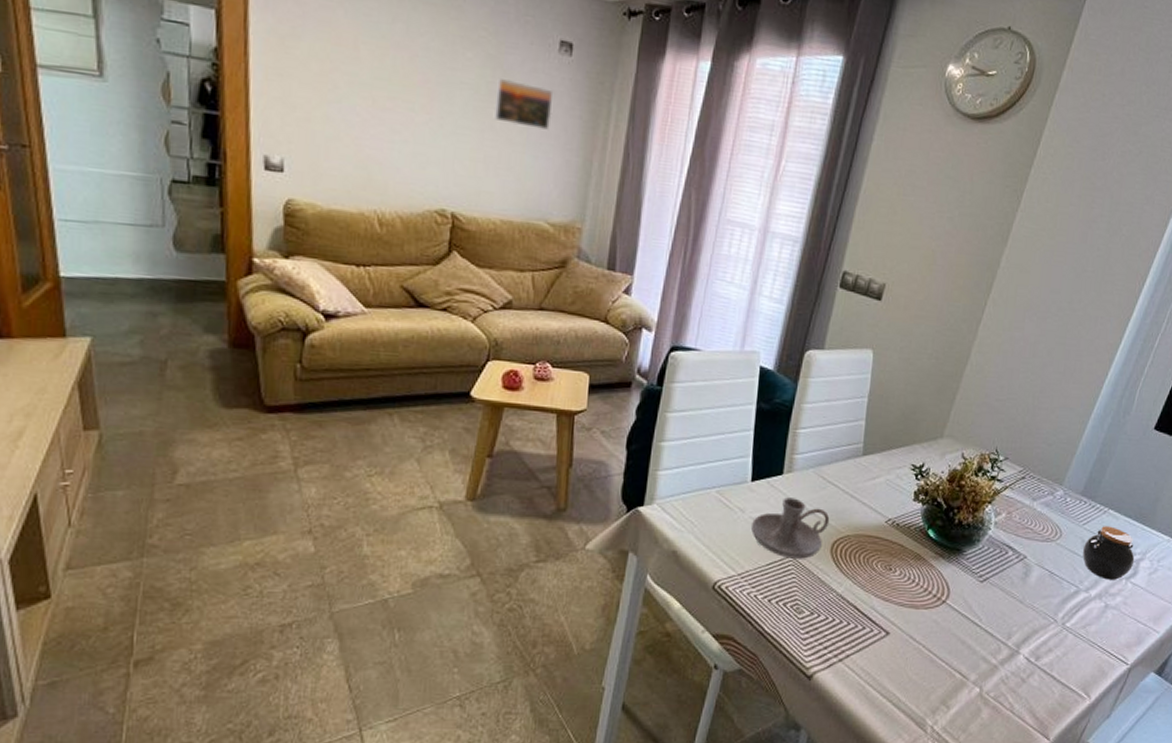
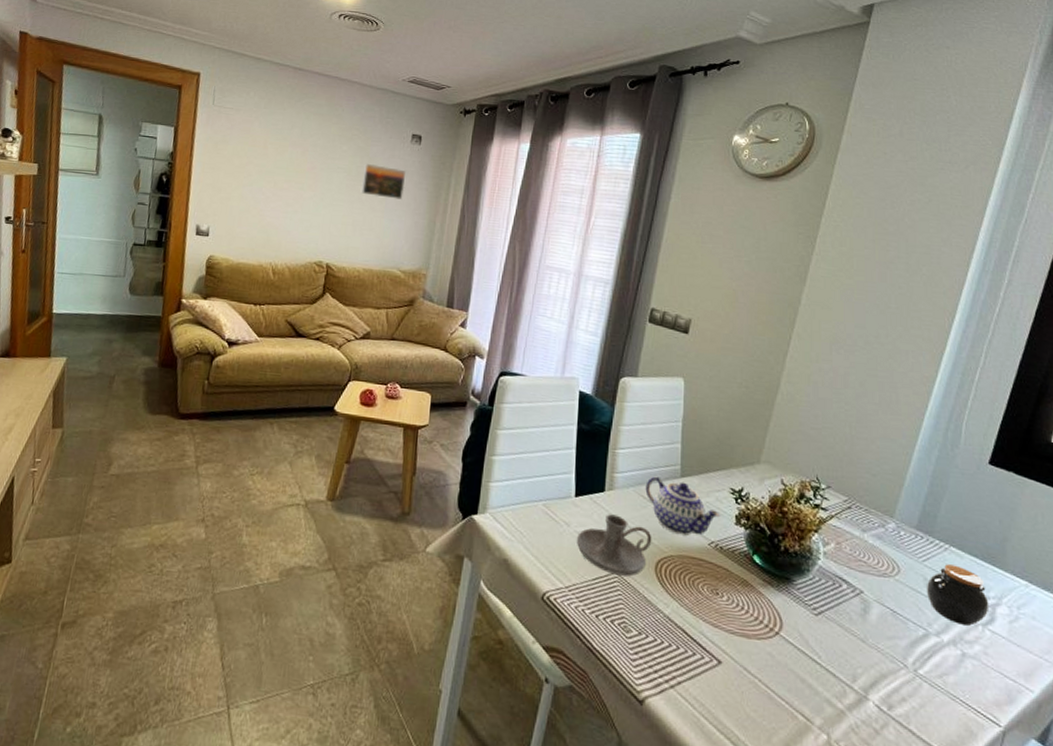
teapot: none [825,455,900,515] -> present [645,476,721,536]

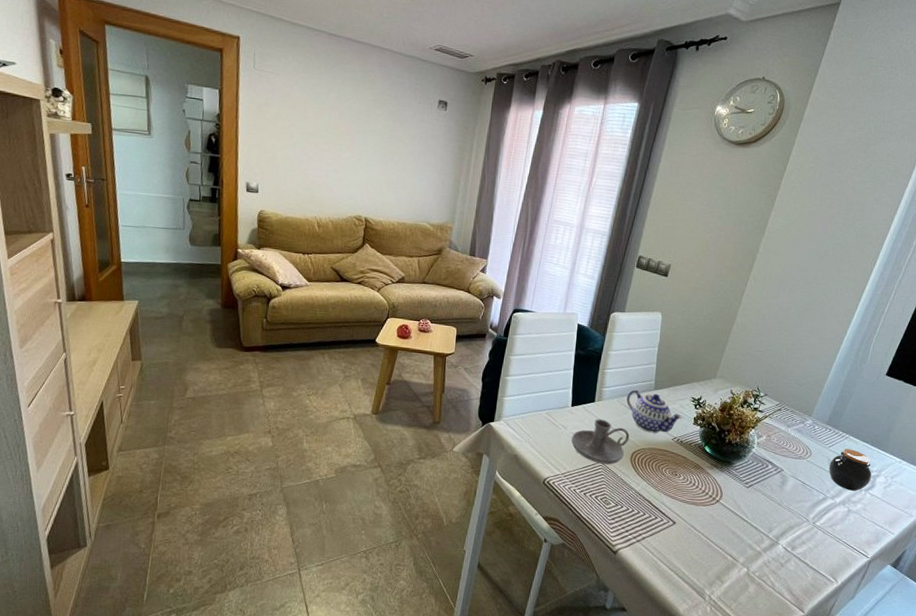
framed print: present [360,164,407,200] -> none [393,127,434,161]

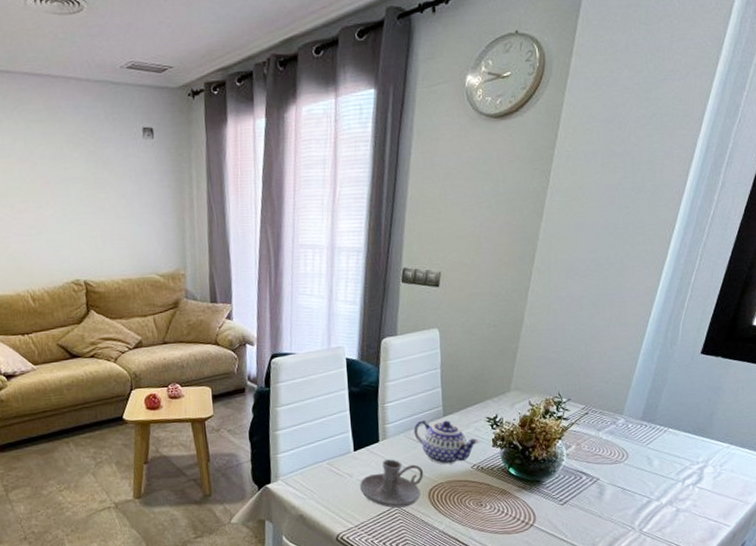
jar: present [828,449,872,491] -> none [649,442,699,488]

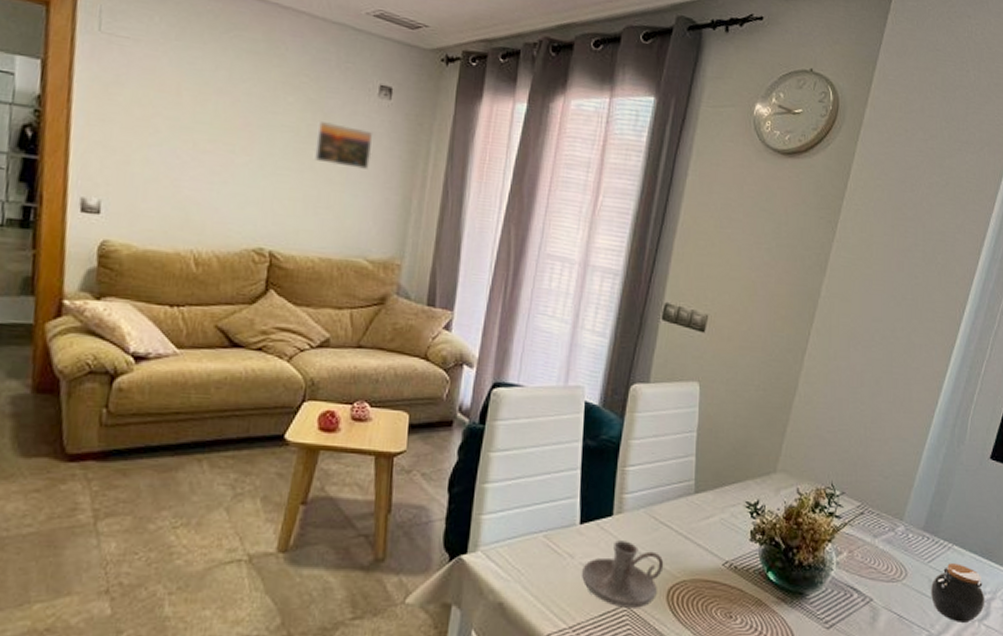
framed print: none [100,167,147,203] -> present [313,121,374,169]
teapot: present [414,420,480,465] -> none [657,494,736,557]
jar: none [649,442,699,488] -> present [930,563,985,623]

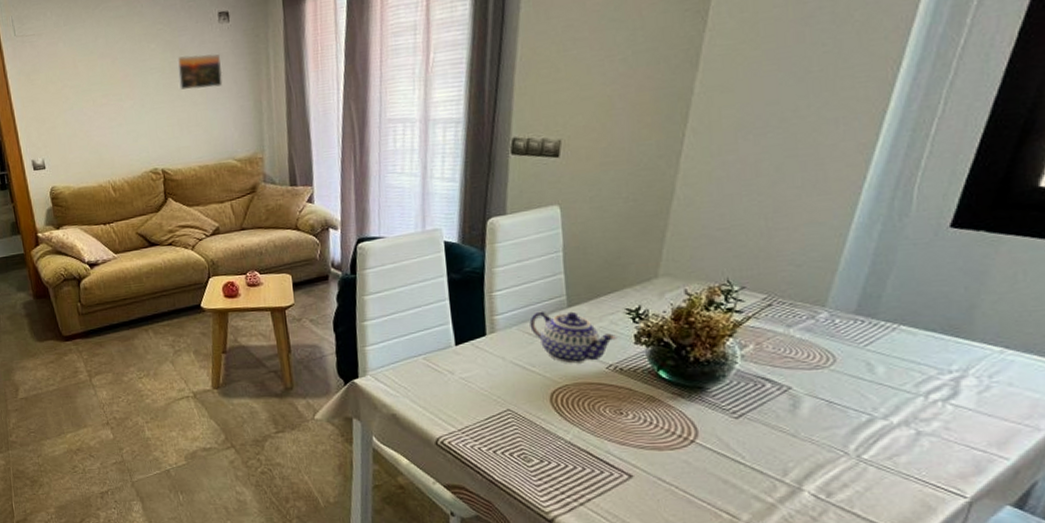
candle holder: present [582,540,664,608] -> none [463,355,544,412]
teapot: none [657,494,736,557] -> present [529,311,618,364]
jar: present [930,563,985,623] -> none [869,344,952,404]

